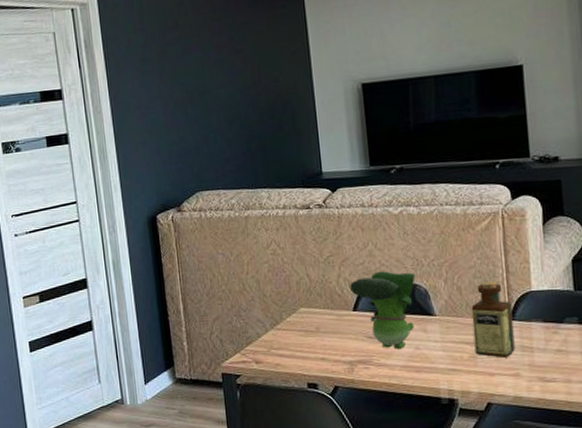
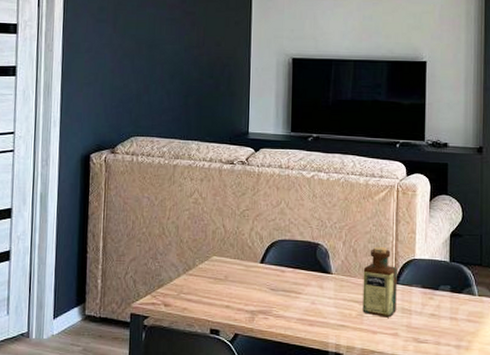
toy figurine: present [350,271,415,349] -> none [260,228,319,303]

